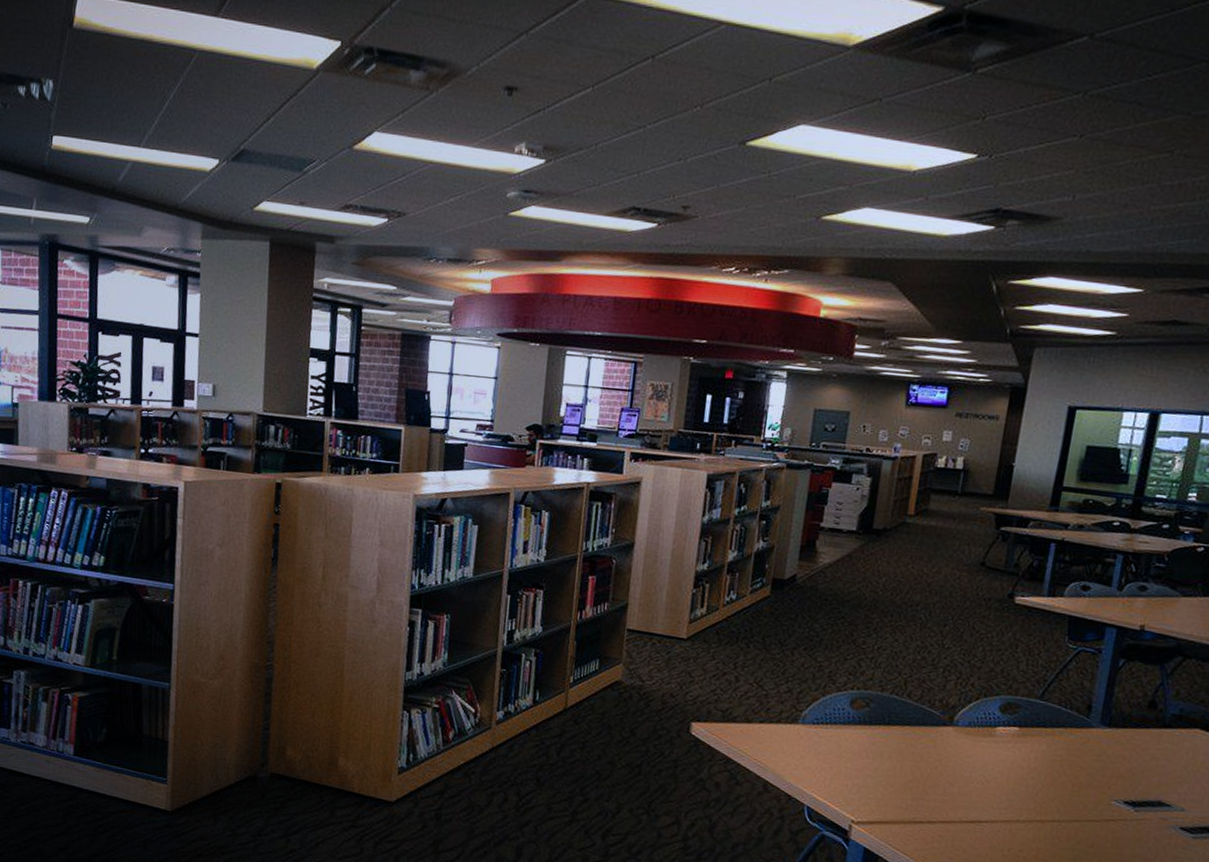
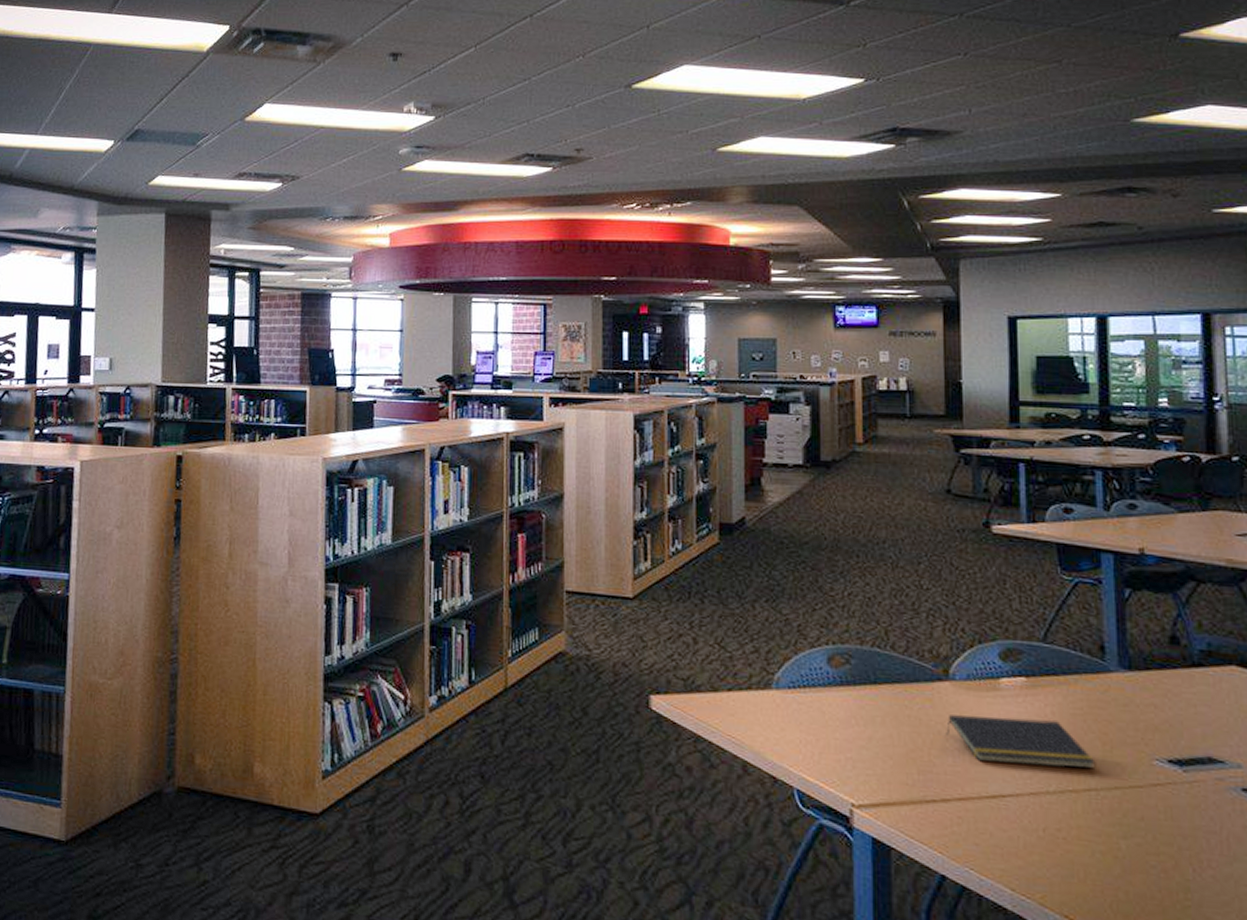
notepad: none [942,754,1064,805] -> present [946,715,1096,769]

